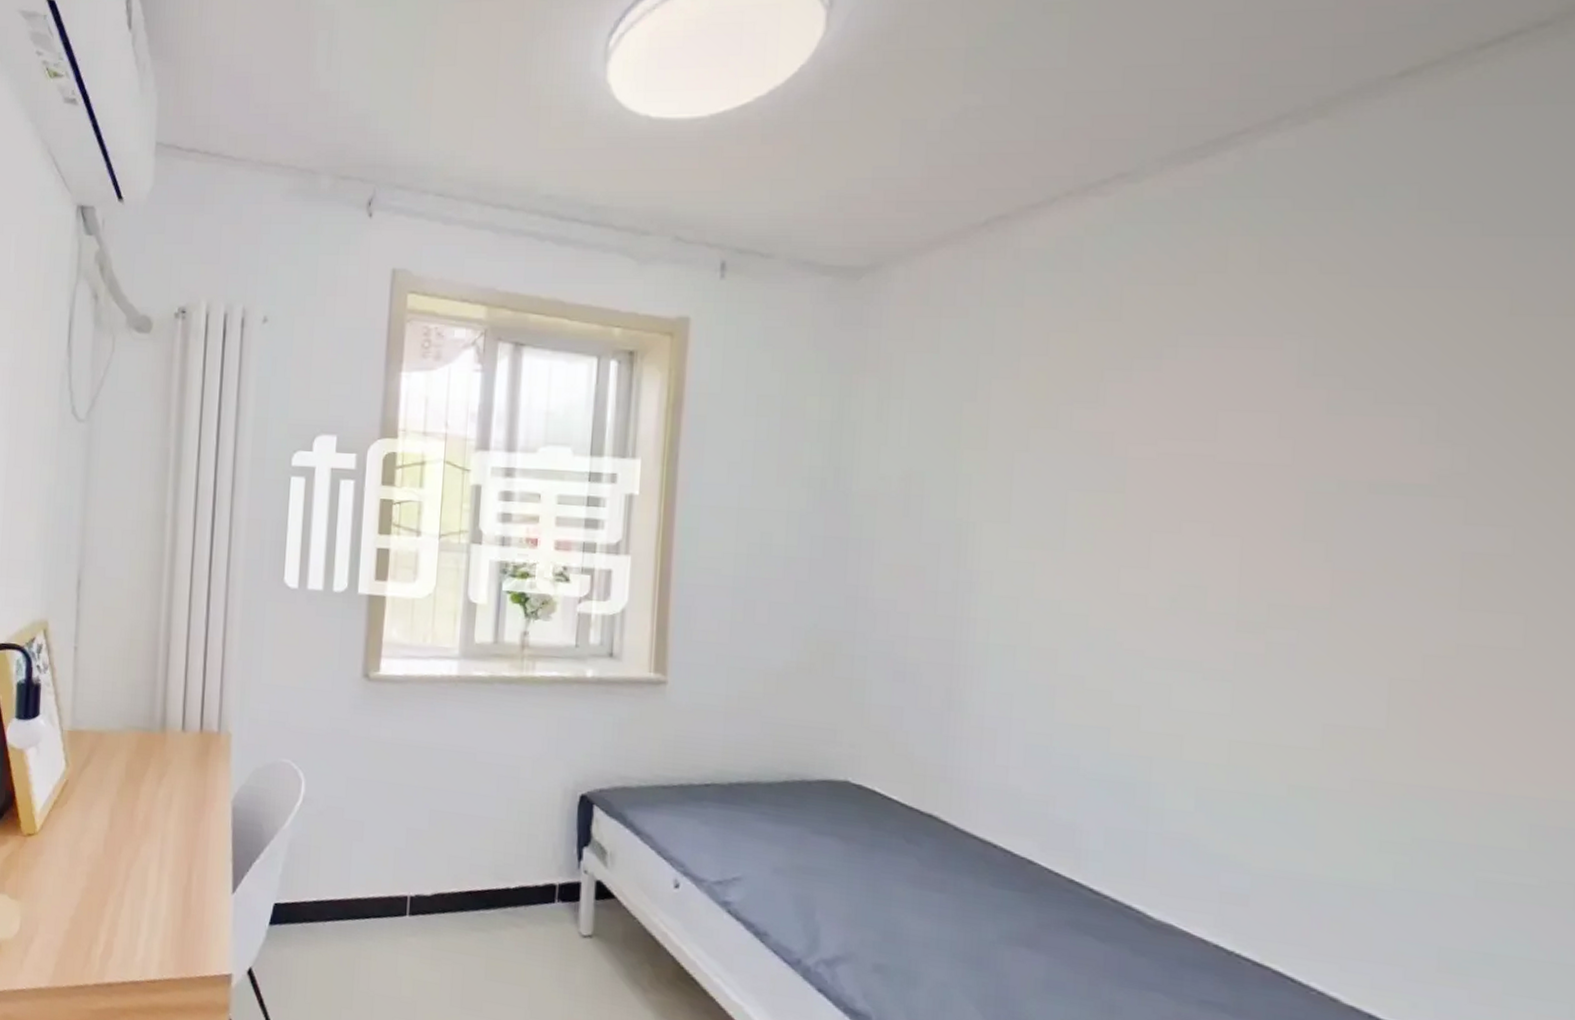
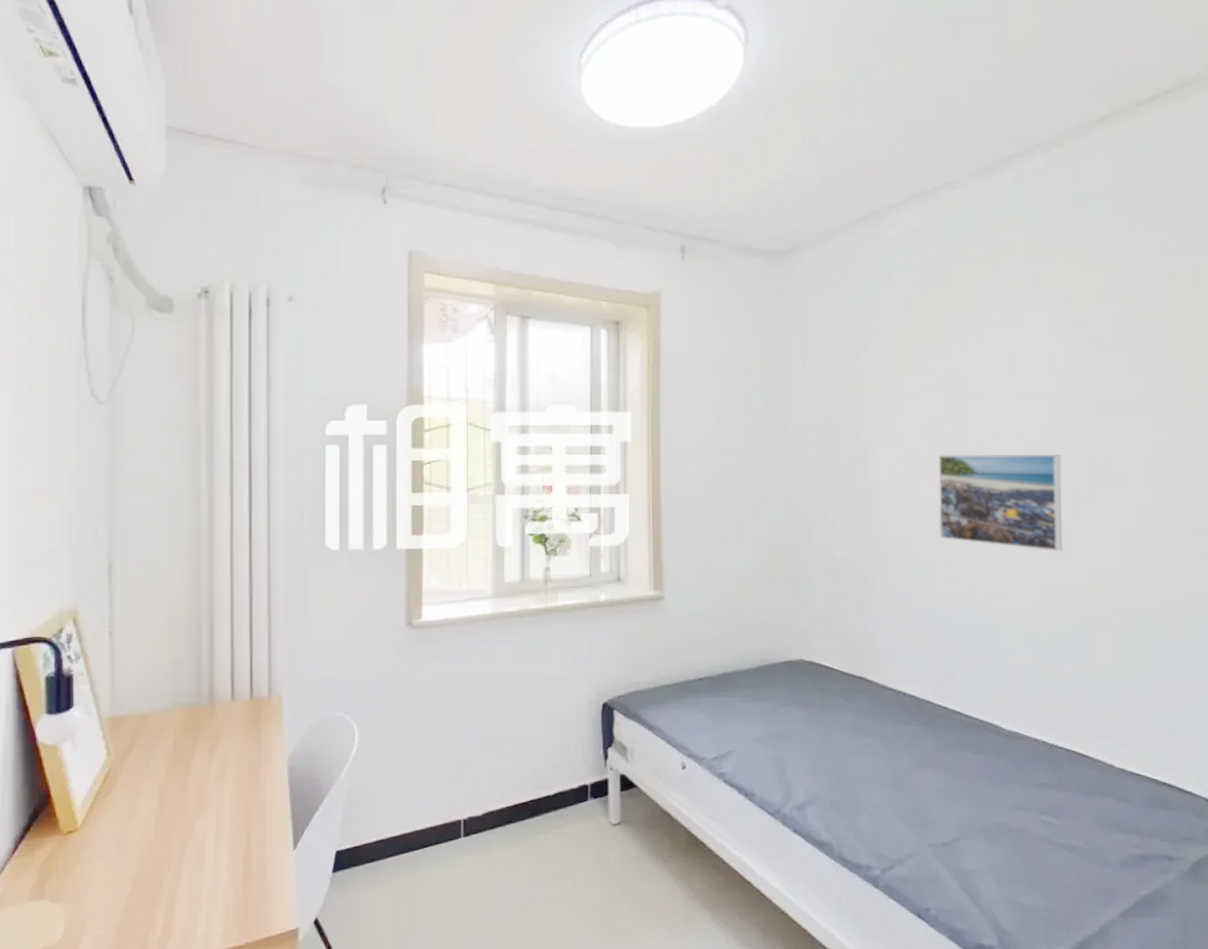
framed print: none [1068,539,1284,689] -> present [938,454,1062,552]

